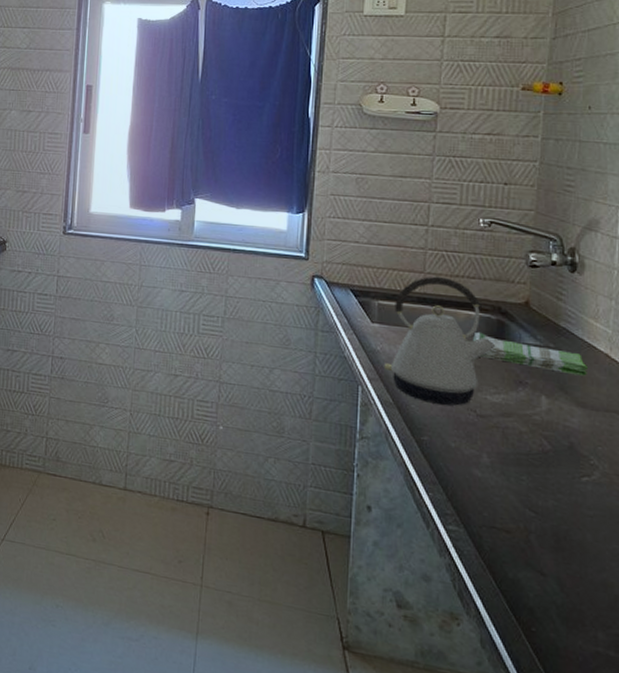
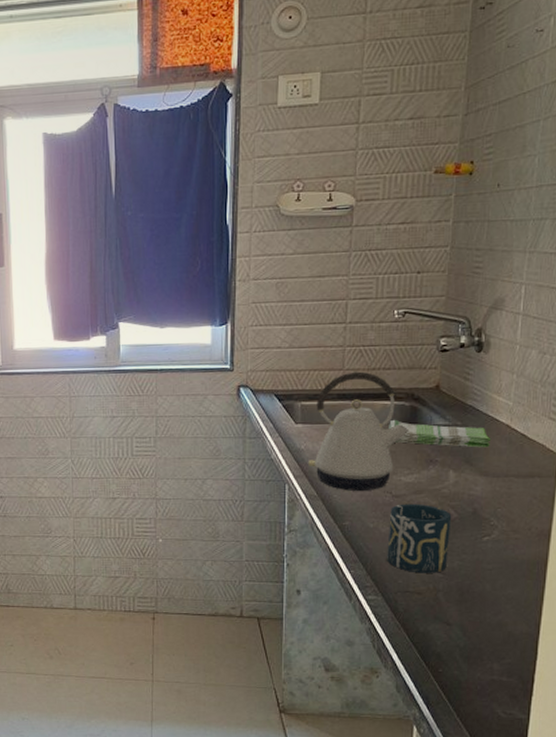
cup: none [470,425,545,511] -> present [387,503,452,573]

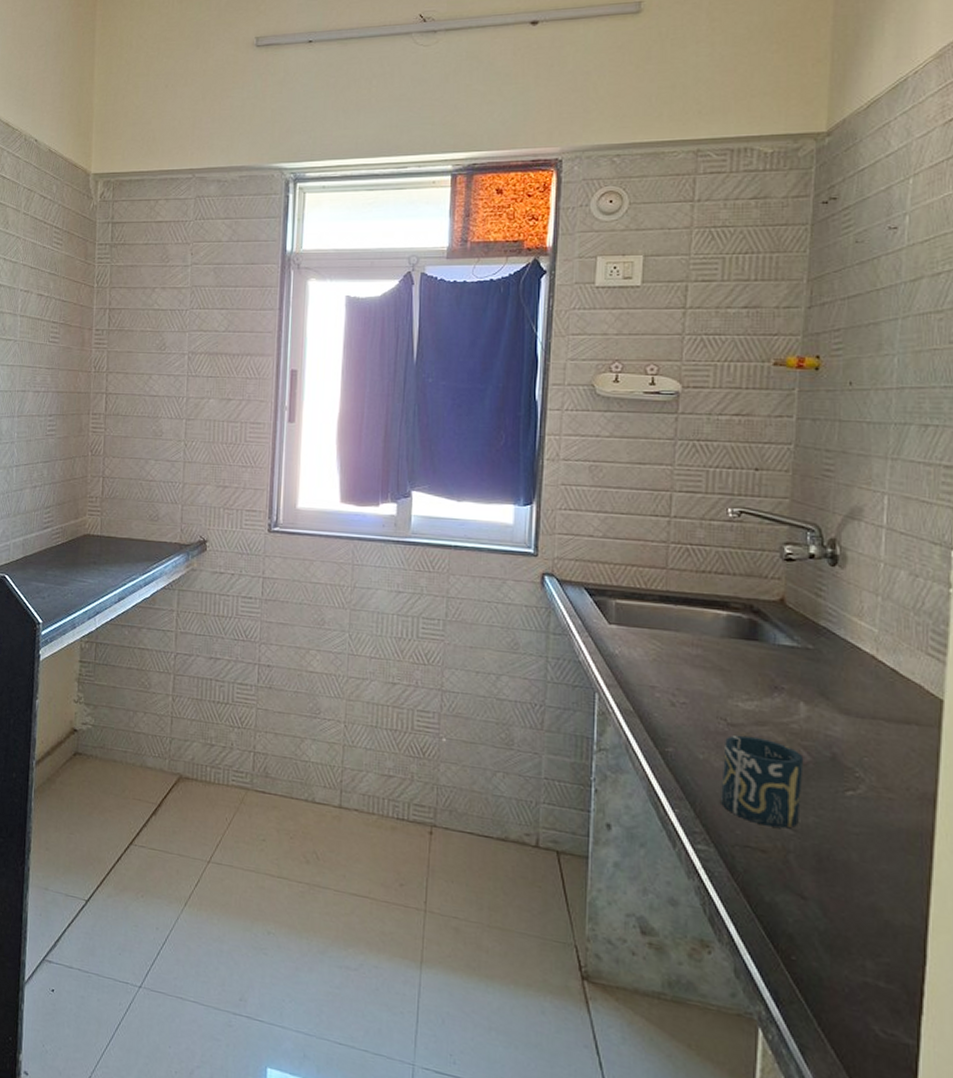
kettle: present [308,371,410,492] -> none [623,572,748,714]
dish towel: present [389,419,490,448] -> none [722,632,851,680]

